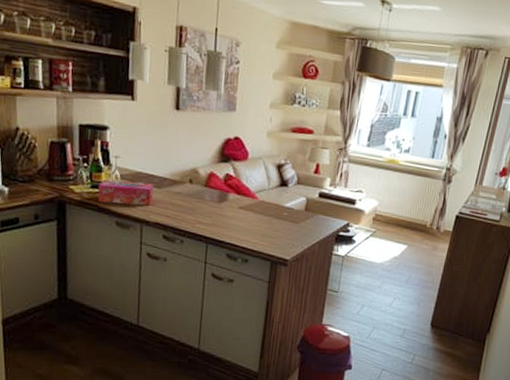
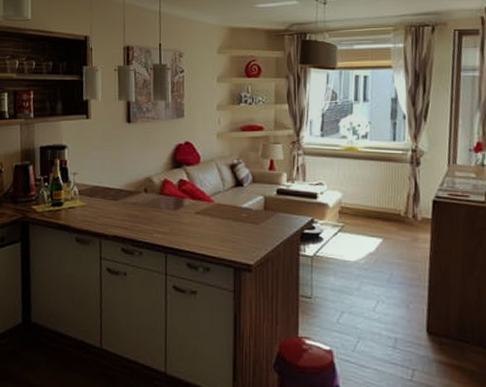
tissue box: present [98,179,154,206] -> none [58,196,110,220]

